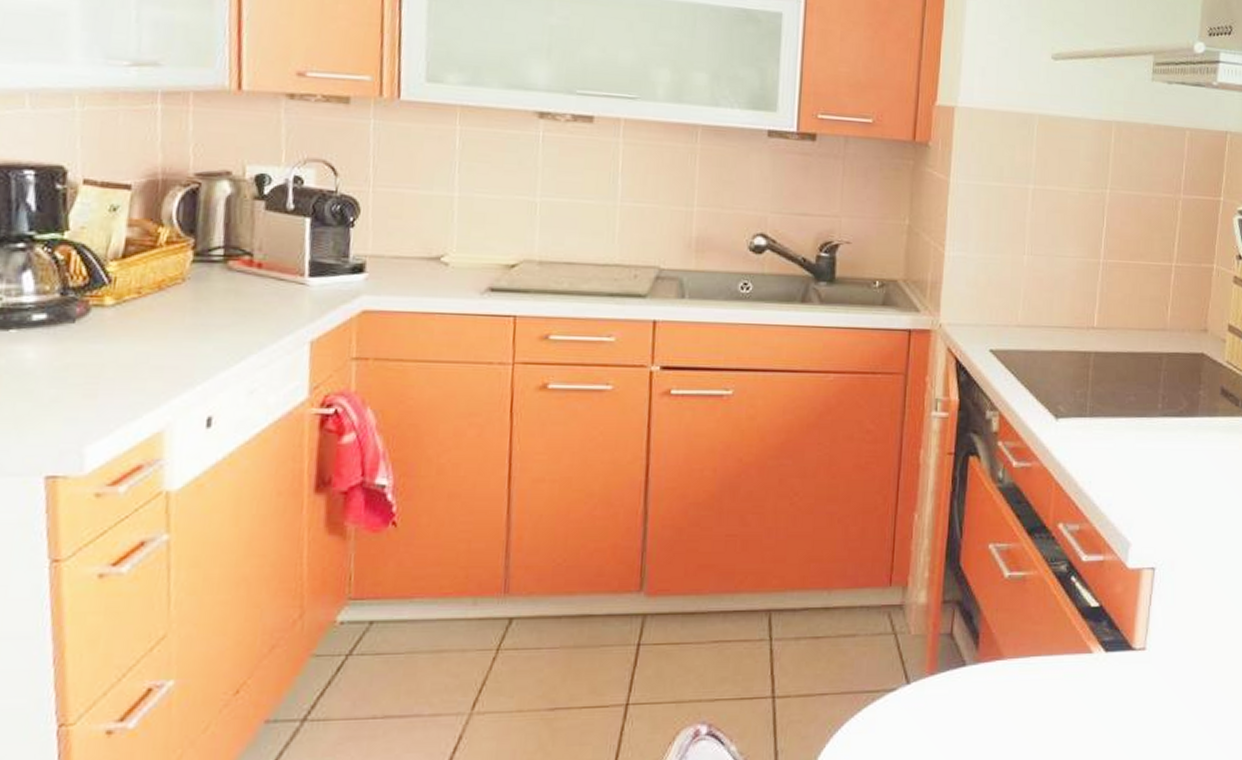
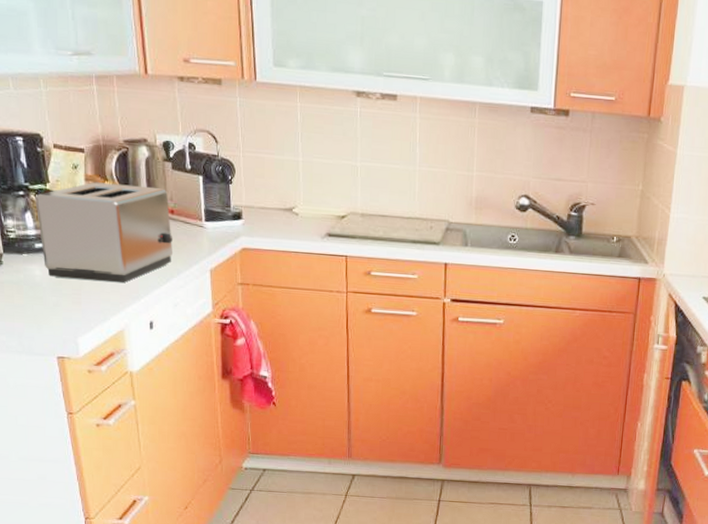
toaster: none [41,228,256,364] -> present [35,182,172,283]

